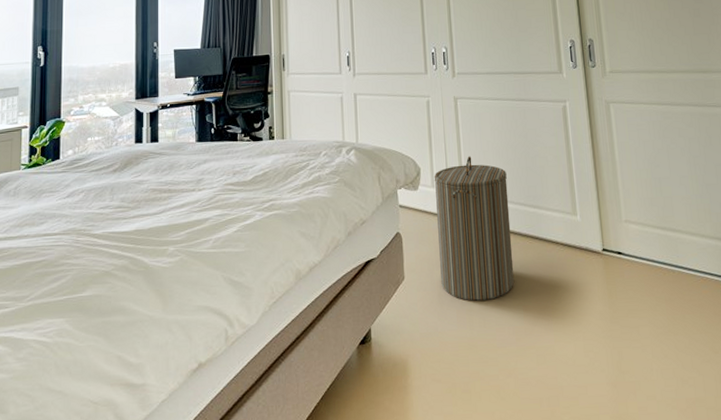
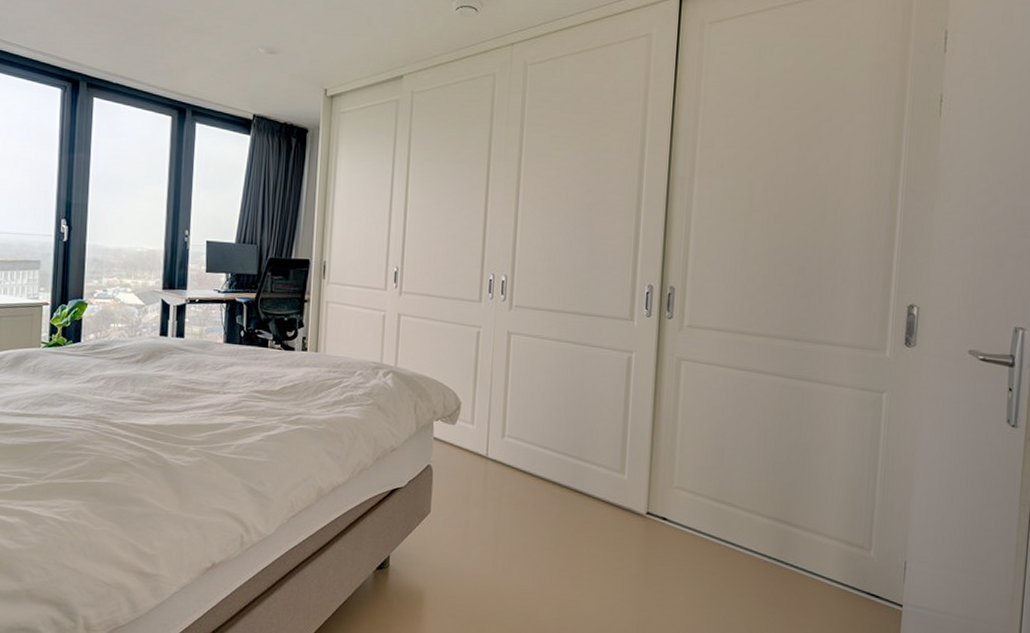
laundry hamper: present [434,156,515,301] -> none [469,397,554,546]

